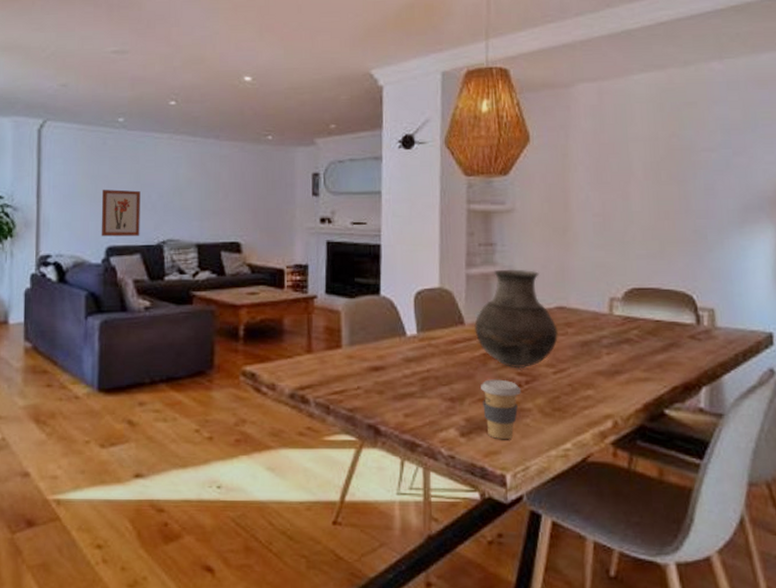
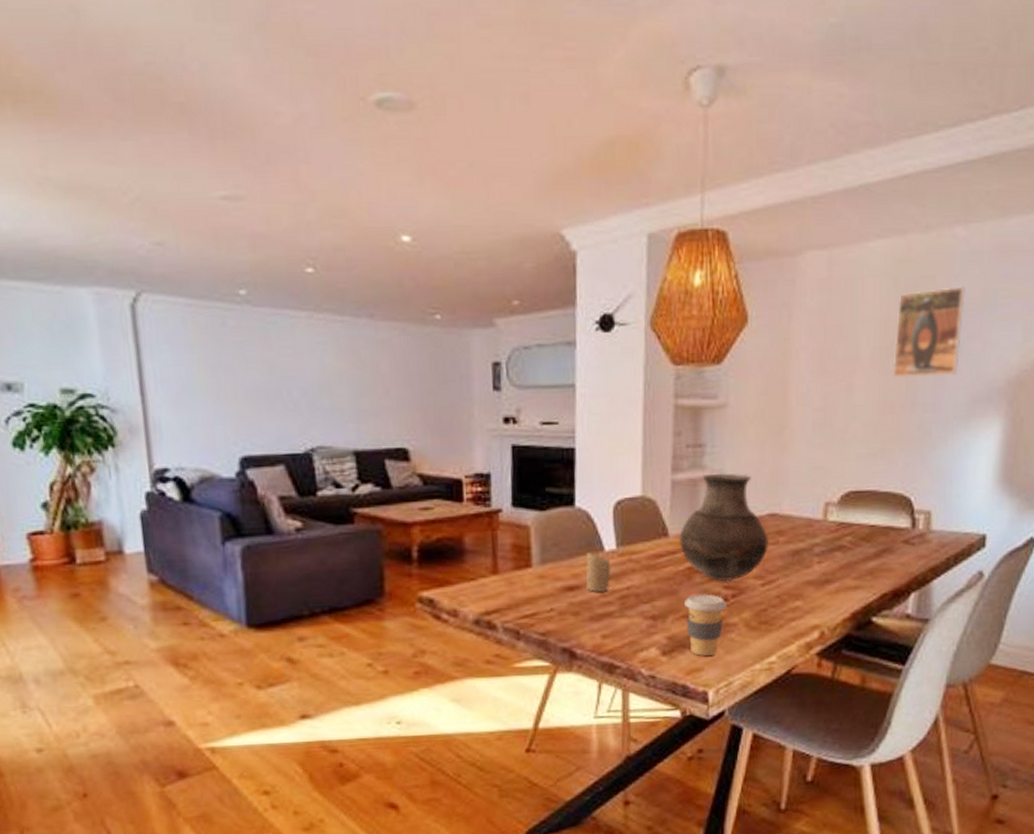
wall art: present [101,189,140,237] -> none [226,384,282,444]
candle: none [390,336,413,374] -> present [586,552,611,593]
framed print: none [664,110,727,188] -> present [892,286,966,378]

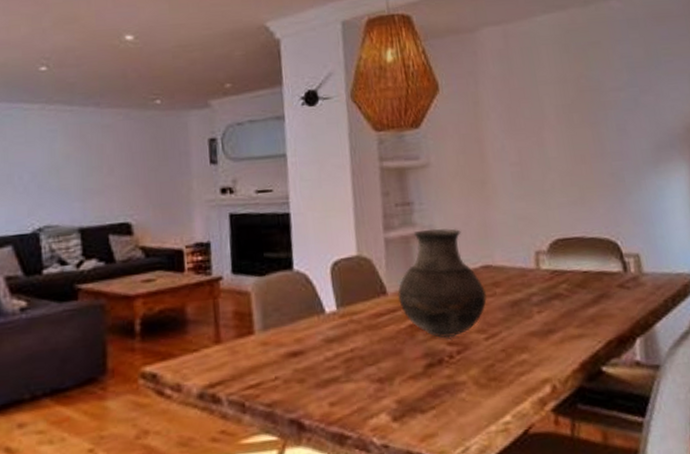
candle: present [586,552,611,593] -> none [307,315,334,357]
coffee cup: present [685,594,727,656] -> none [410,351,453,420]
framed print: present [892,286,966,378] -> none [571,48,637,131]

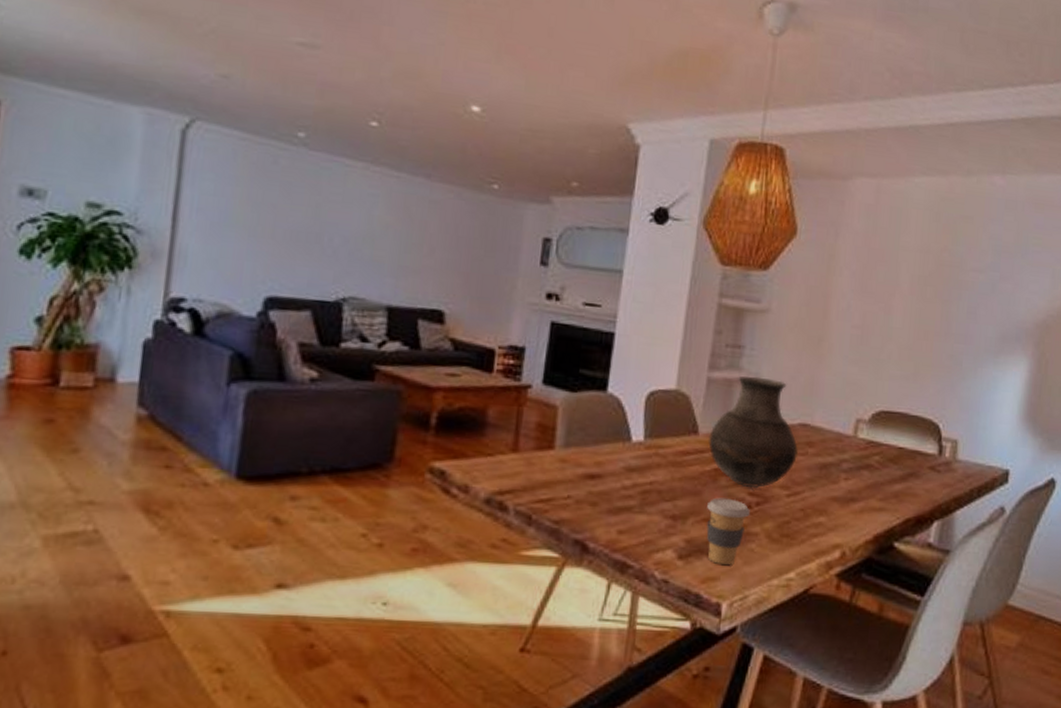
coffee cup: none [410,351,453,420] -> present [706,497,750,565]

